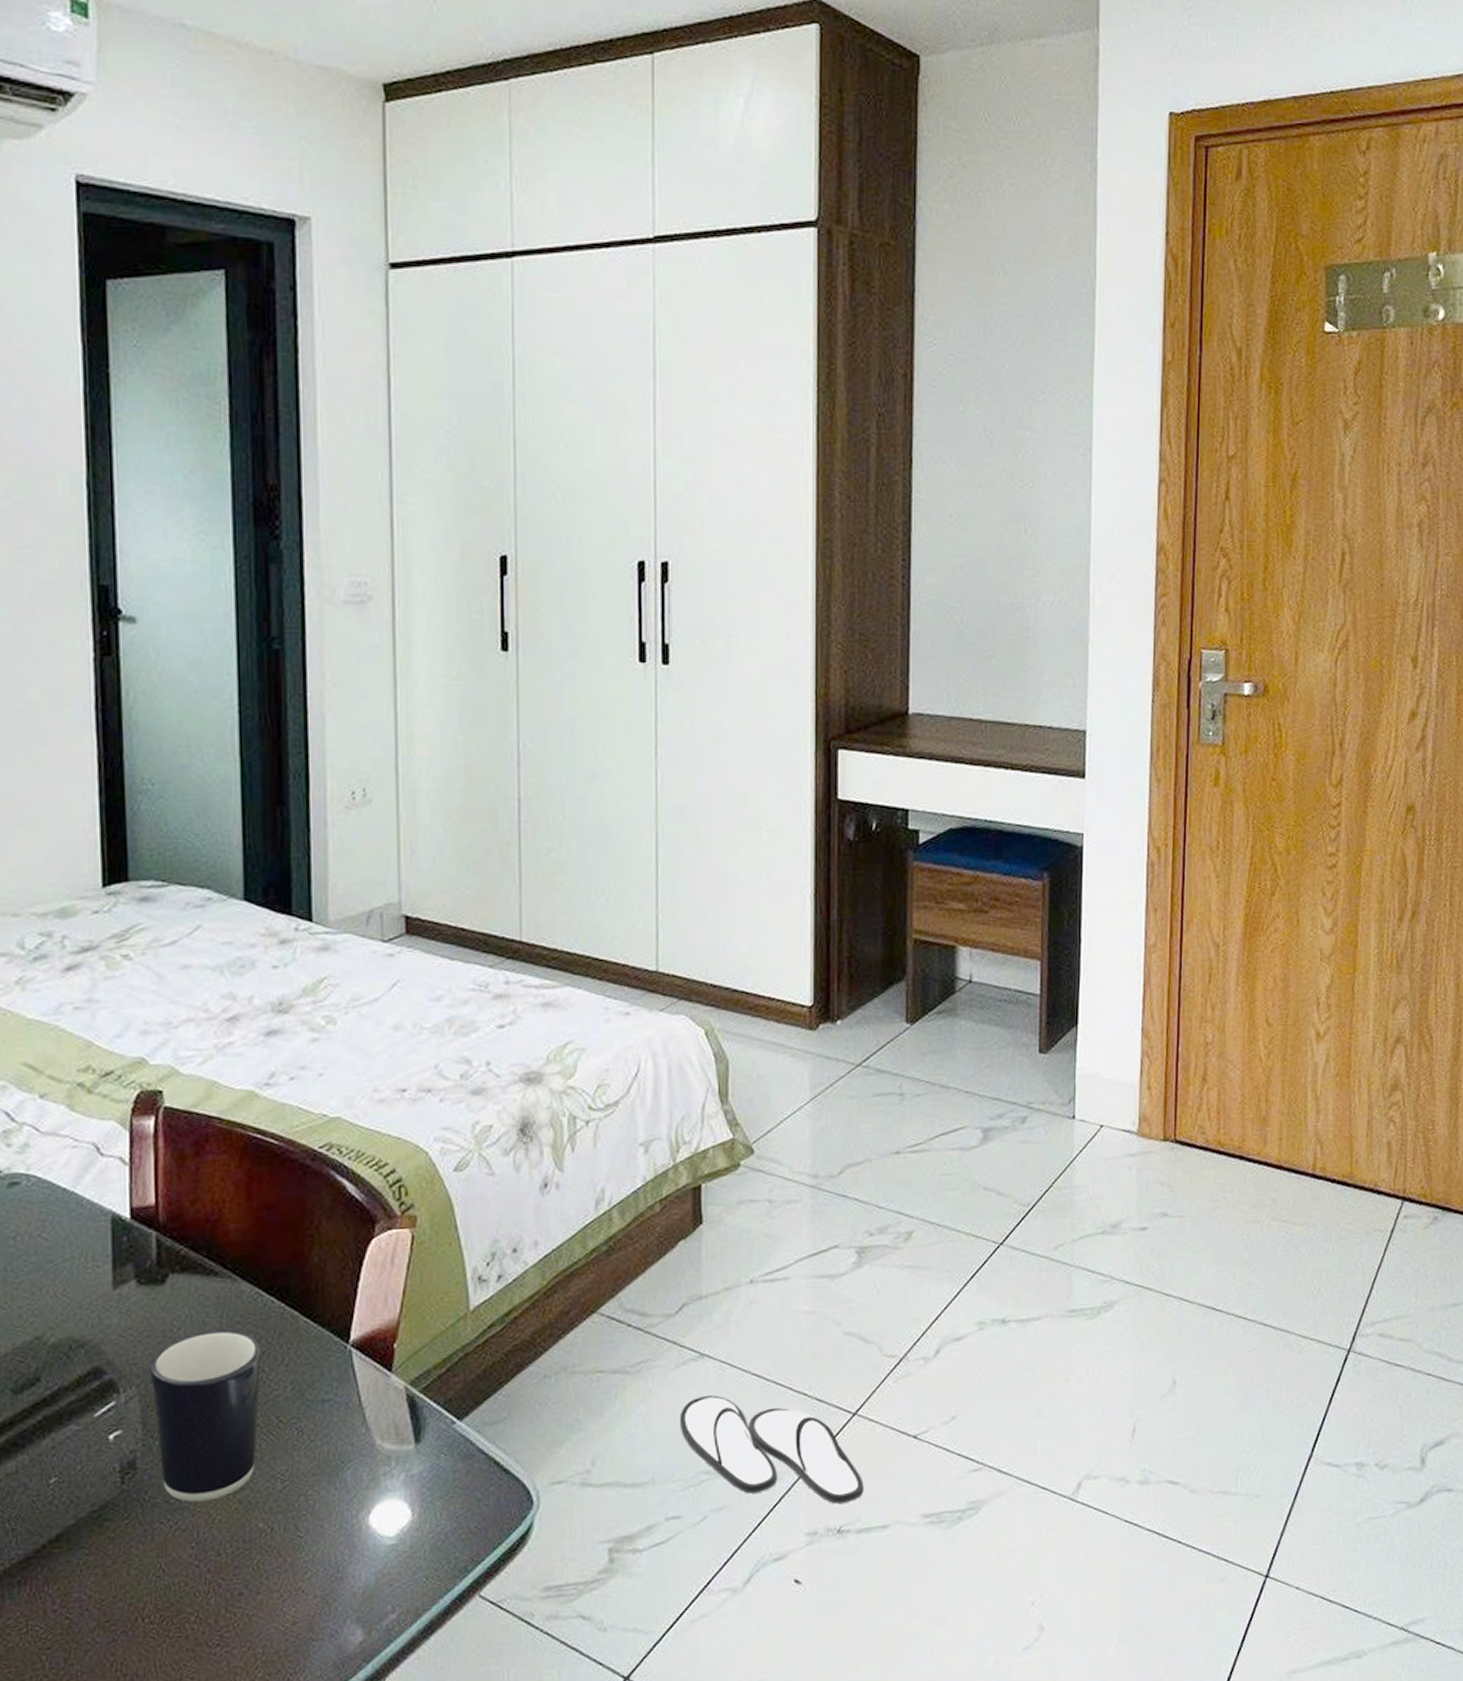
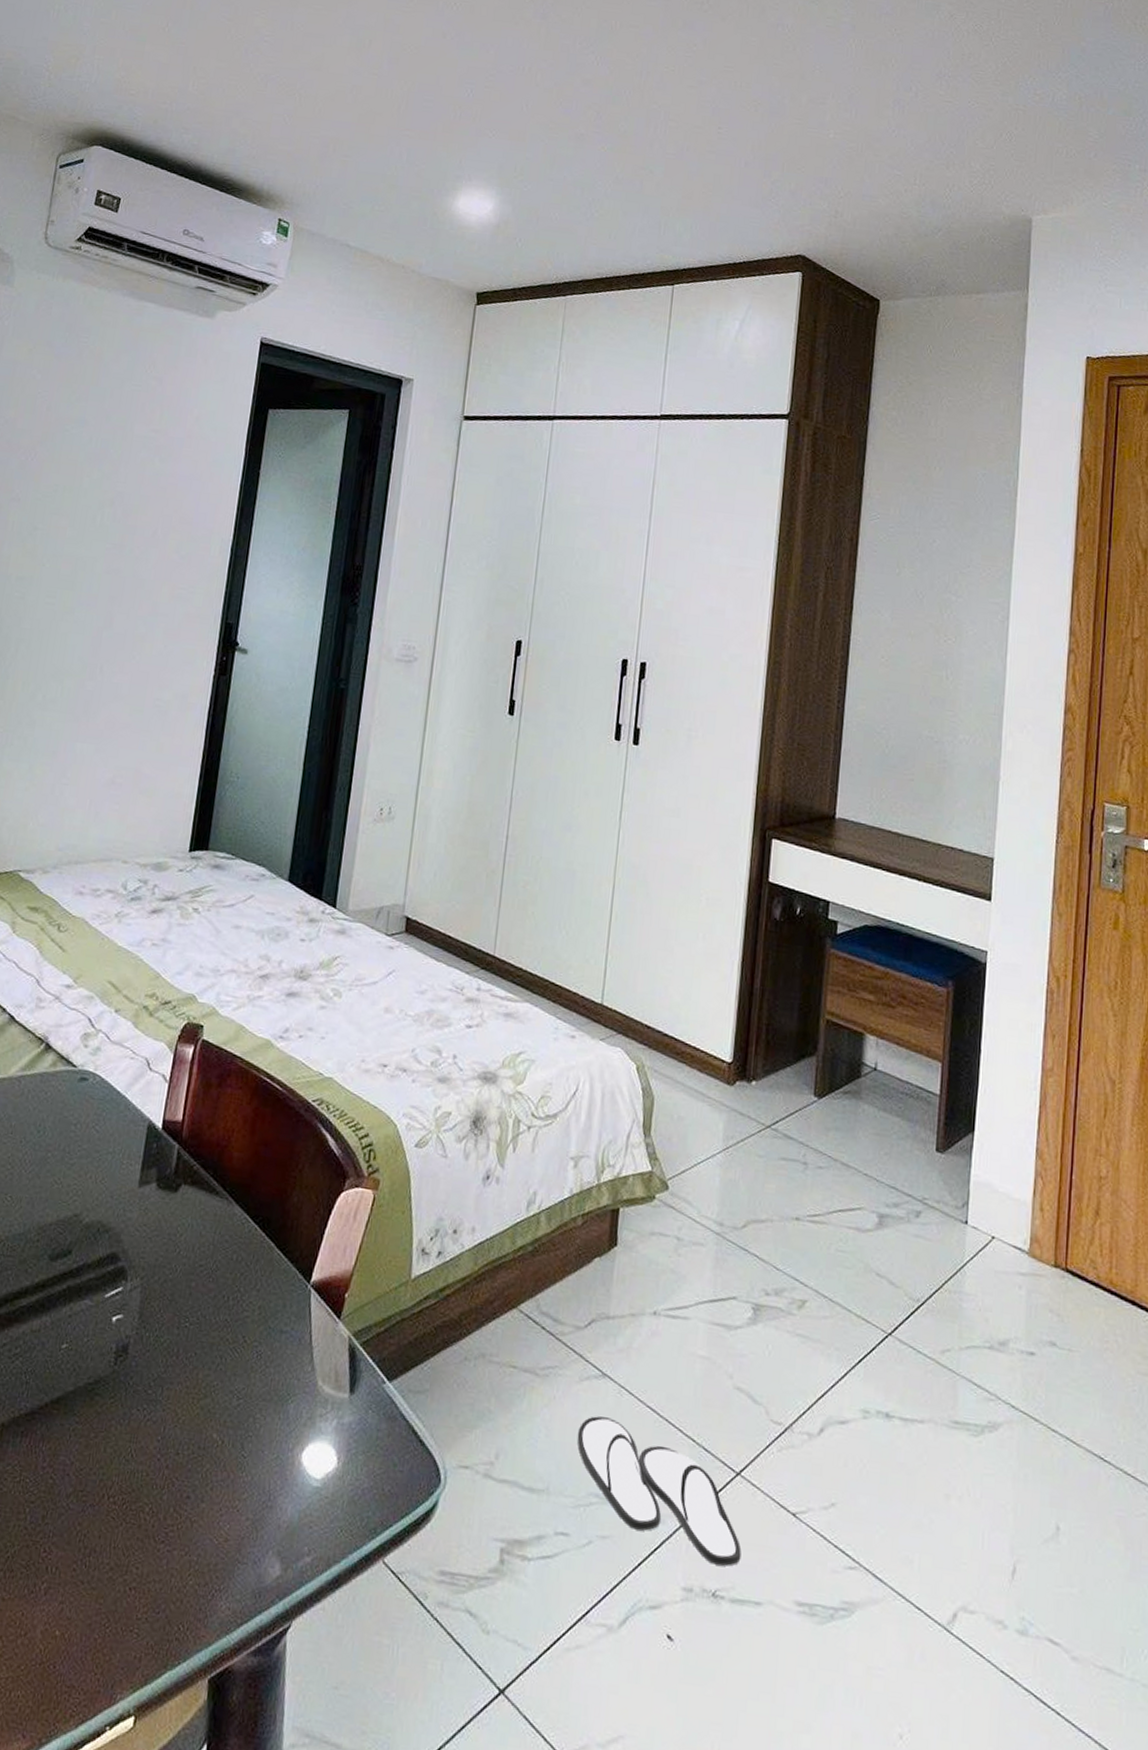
mug: present [150,1329,261,1502] -> none [145,1242,241,1400]

